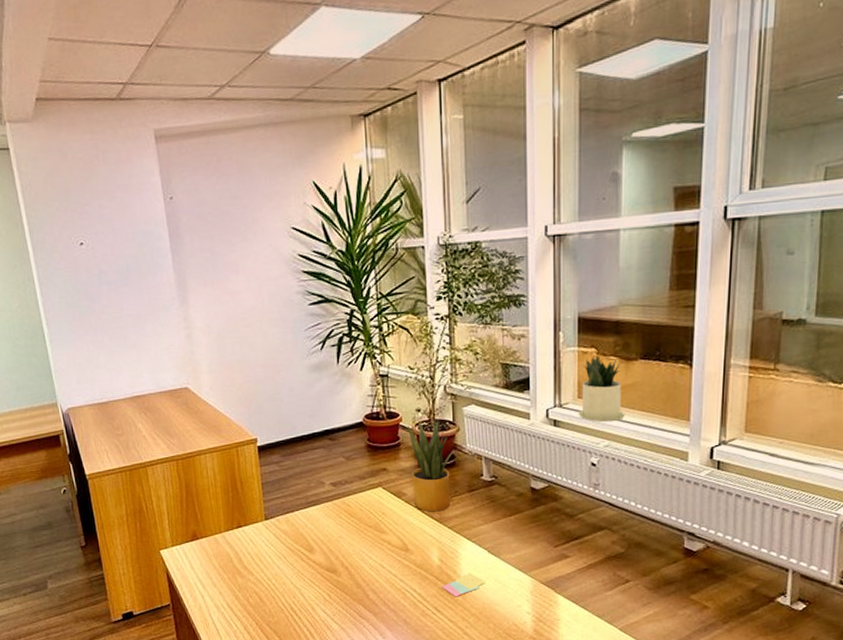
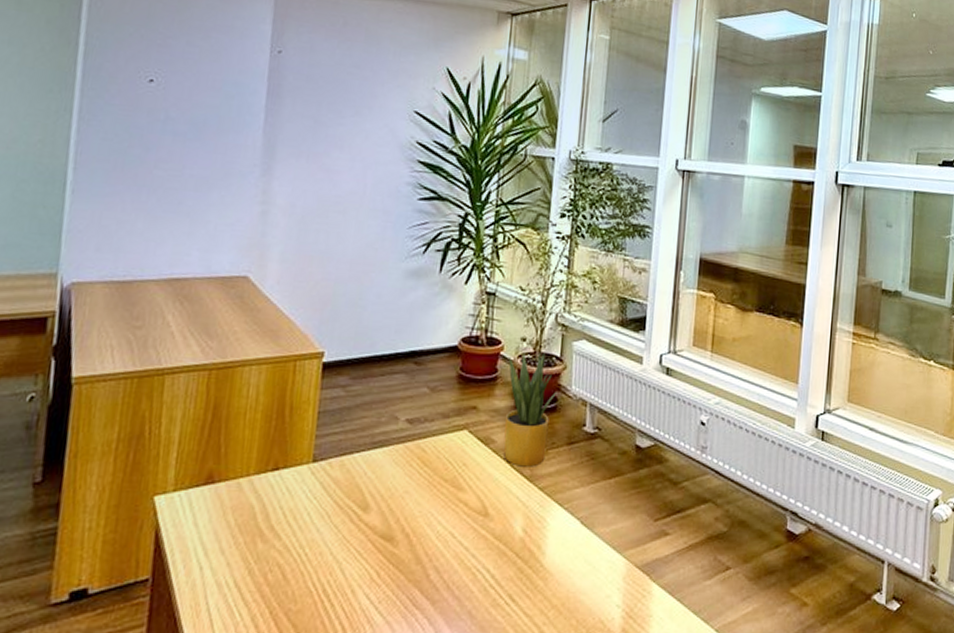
sticky notes: present [441,573,485,597] -> none [520,550,573,582]
planter: present [578,355,625,423] -> none [692,301,738,377]

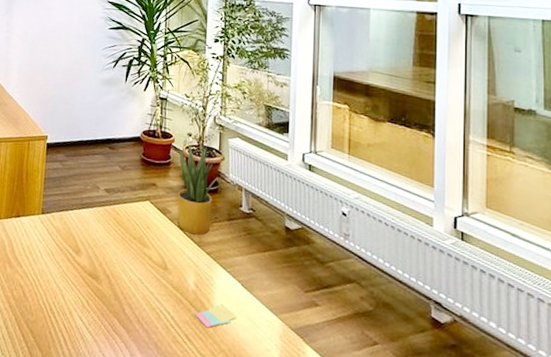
sticky notes: none [520,550,573,582] -> present [194,304,237,328]

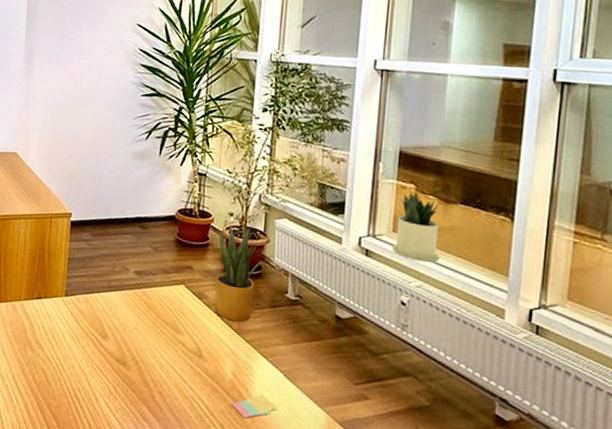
planter: none [332,112,374,176] -> present [392,192,441,263]

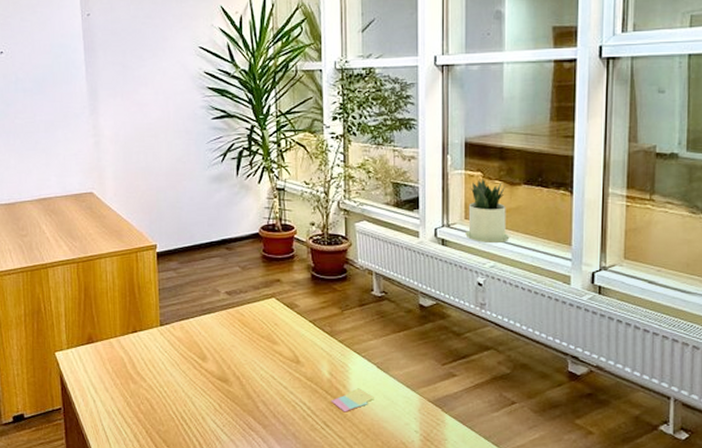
planter: present [214,225,262,322] -> none [302,233,347,325]

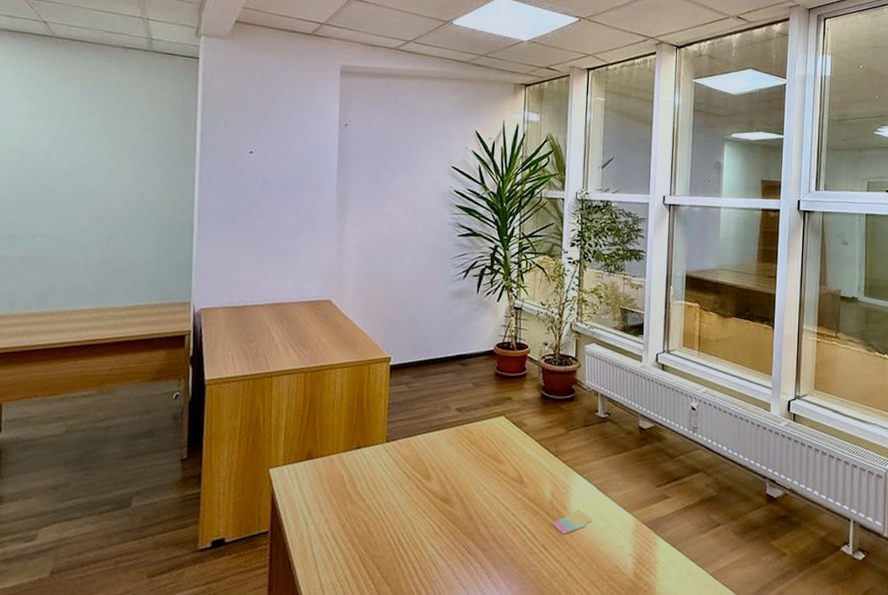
planter: present [465,179,510,244] -> none [683,310,721,371]

